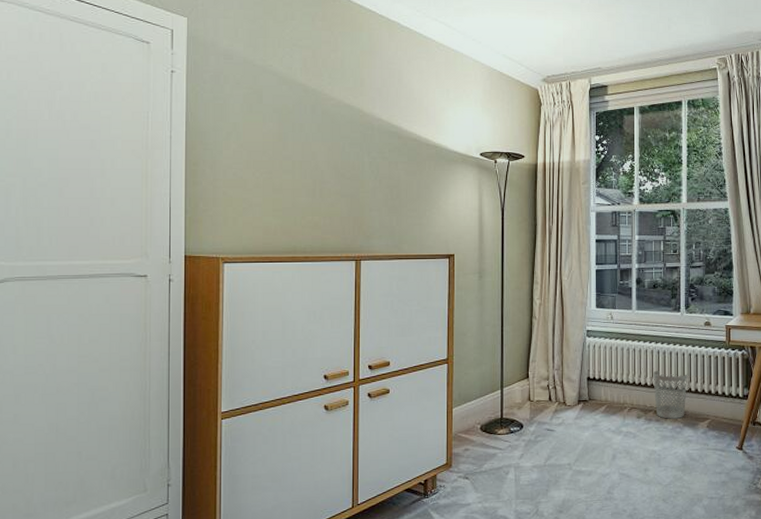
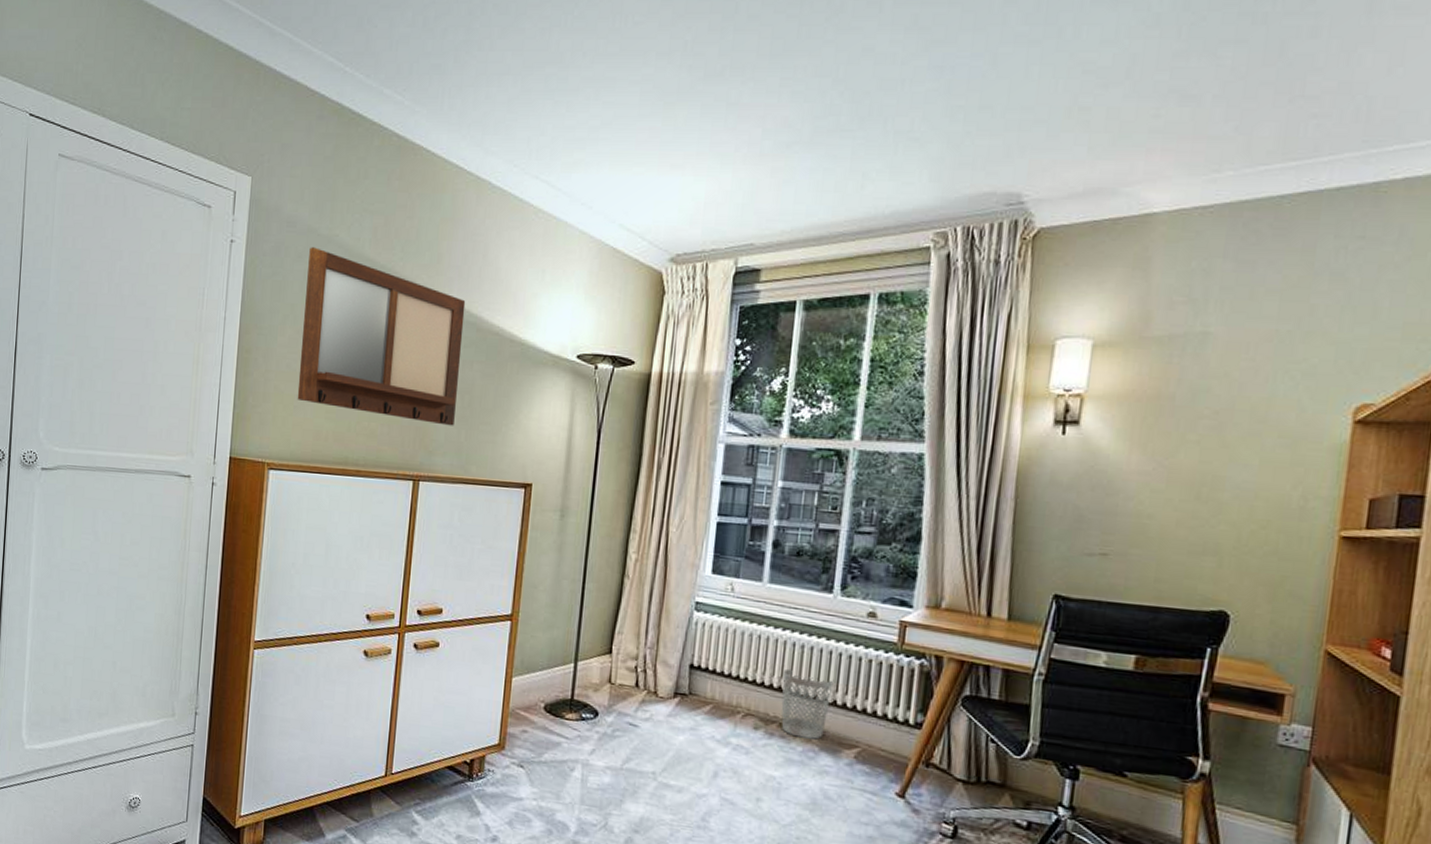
writing board: none [245,75,387,214] -> present [297,247,466,426]

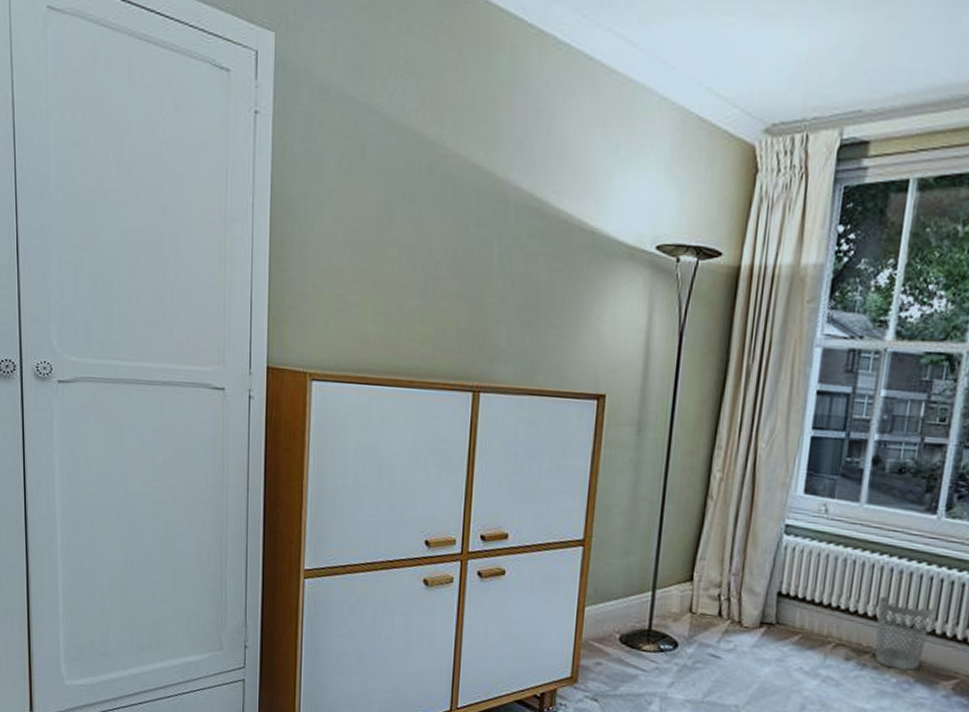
writing board: present [297,247,466,426] -> none [339,119,529,330]

